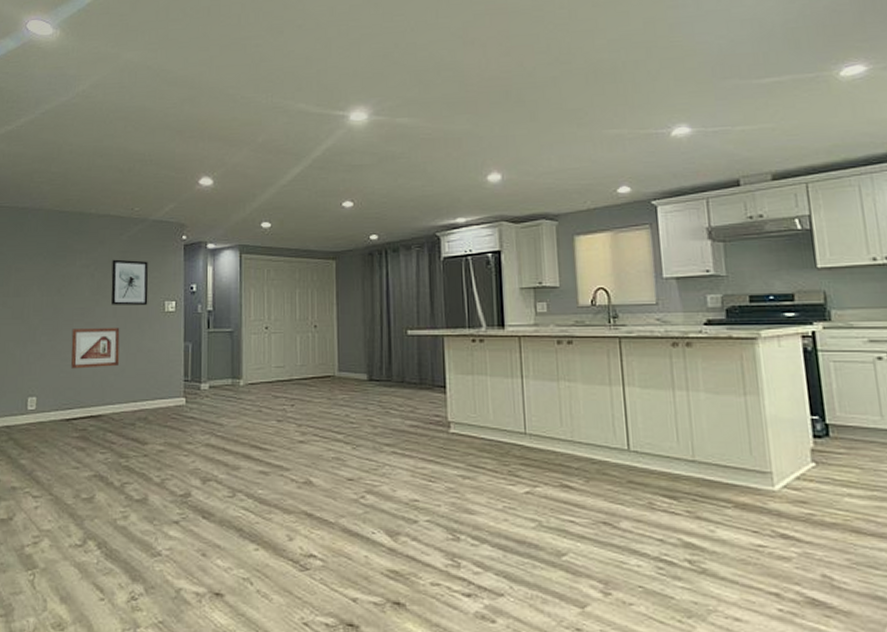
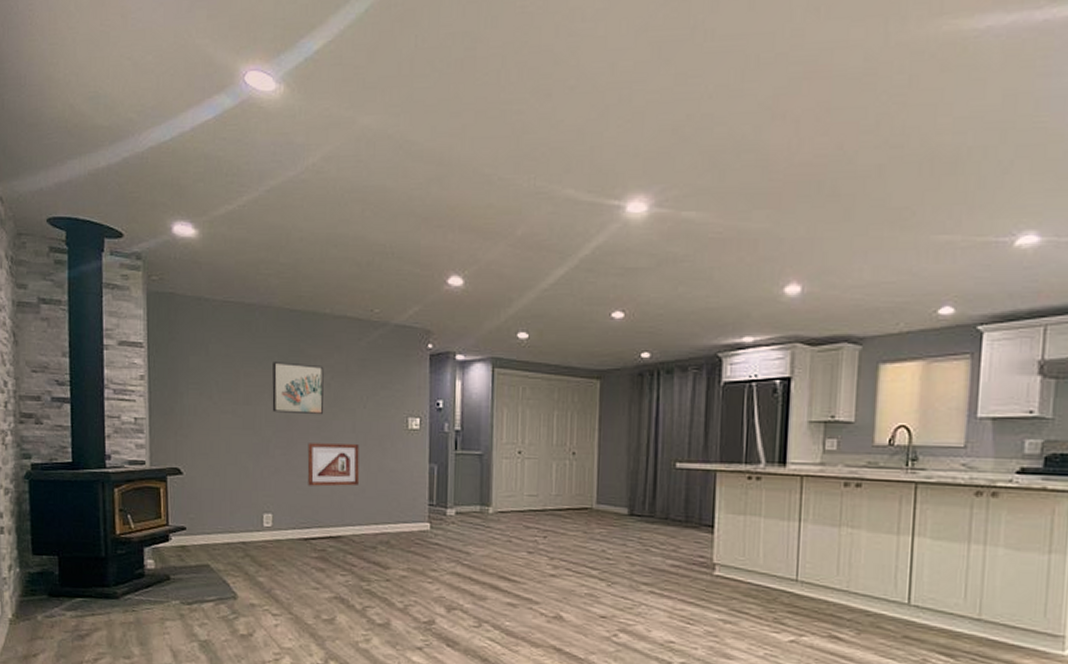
wall art: none [40,257,89,303] -> present [272,362,324,415]
wall art: present [111,259,149,305] -> none [349,368,390,421]

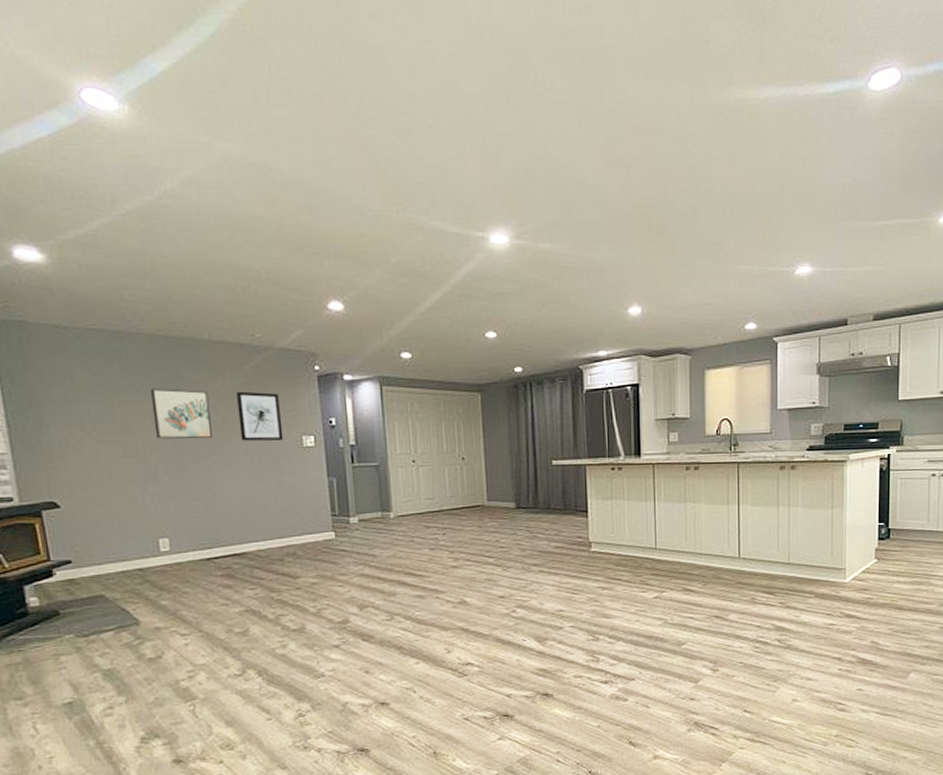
picture frame: present [307,443,360,487] -> none [199,465,258,508]
wall art: none [349,368,390,421] -> present [236,391,284,441]

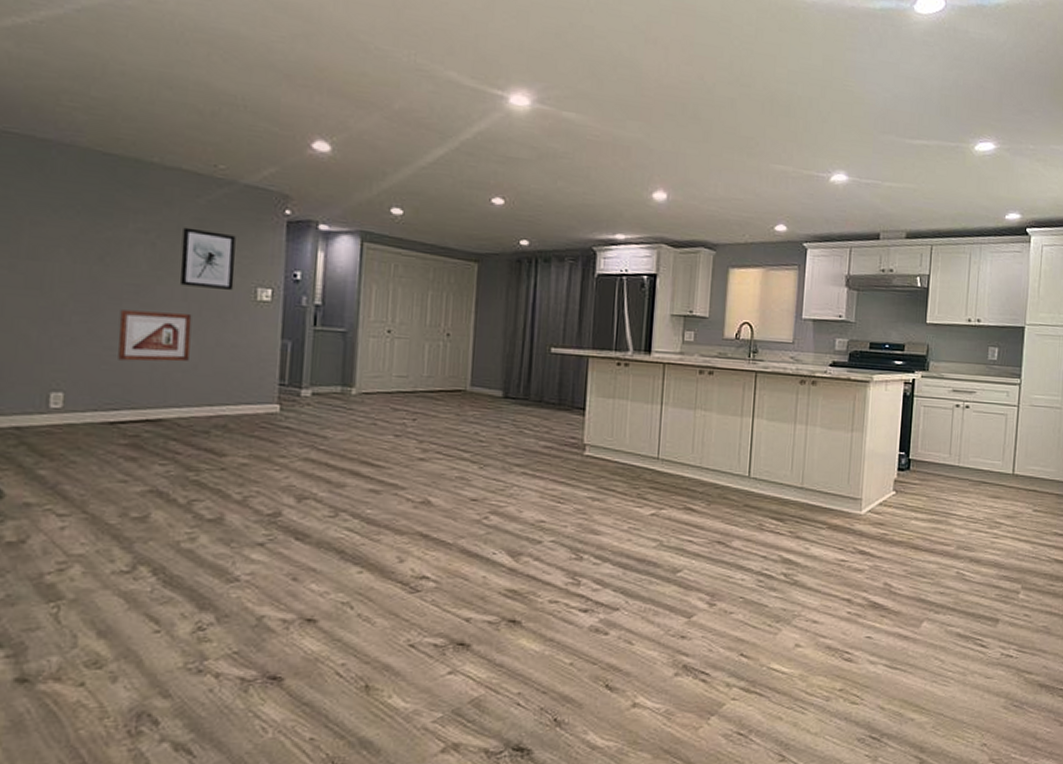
wall art: present [151,388,212,439] -> none [70,211,148,279]
picture frame: none [199,465,258,508] -> present [117,310,192,362]

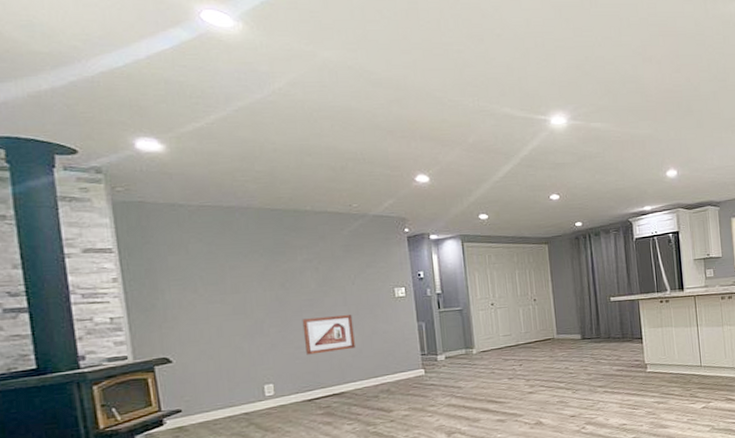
wall art: present [180,227,236,290] -> none [335,252,378,295]

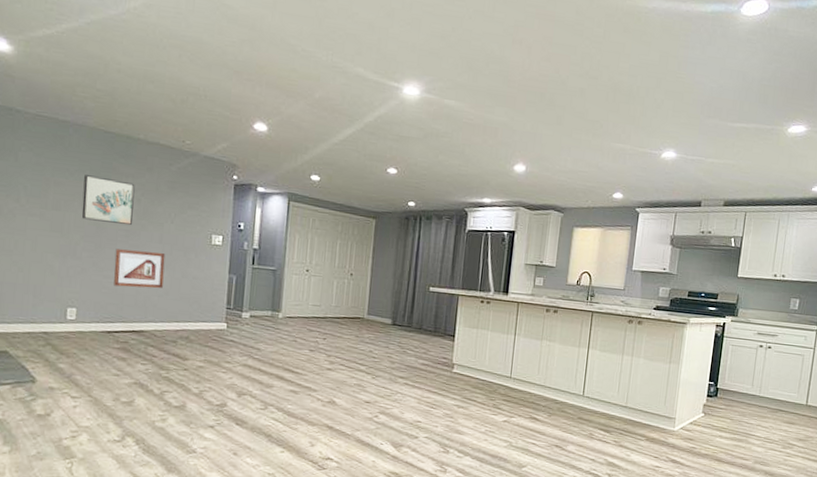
wall art: none [258,253,314,297] -> present [81,175,135,226]

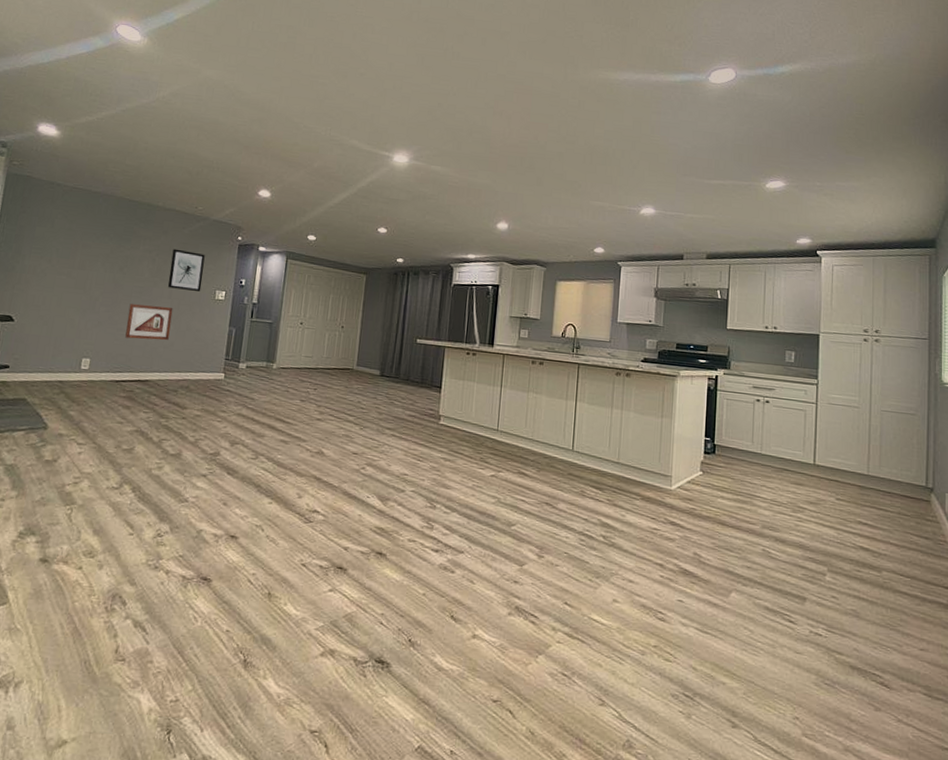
wall art: present [81,175,135,226] -> none [103,238,152,283]
wall art: none [157,188,197,236] -> present [168,248,205,291]

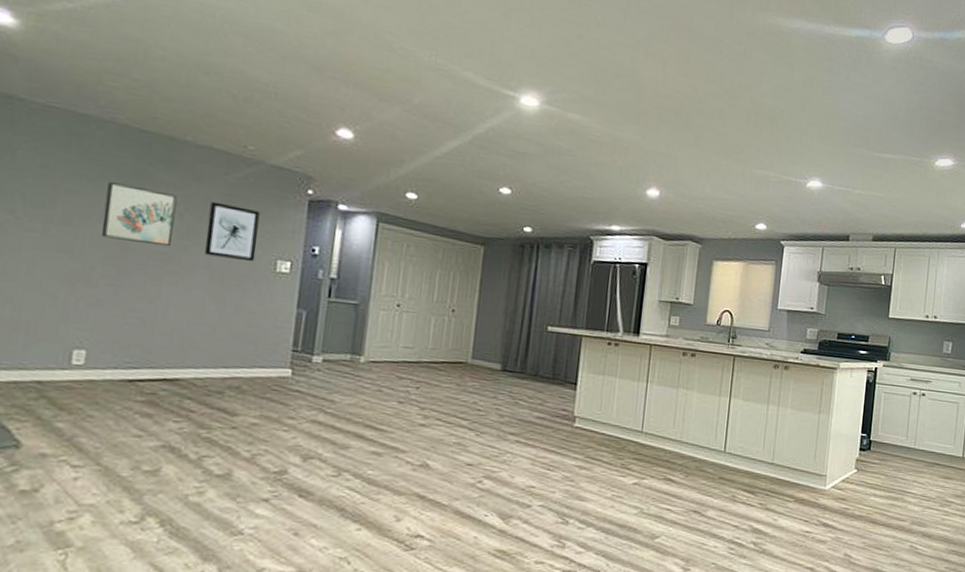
wall art: none [103,238,152,283] -> present [101,182,177,247]
picture frame: present [125,304,173,341] -> none [141,275,214,326]

